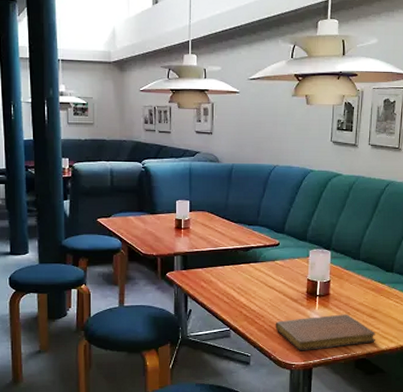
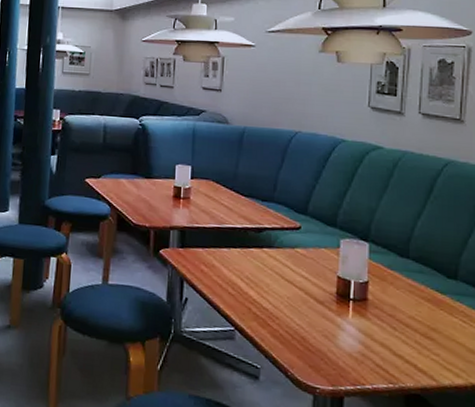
notebook: present [275,314,376,351] -> none [293,326,435,374]

